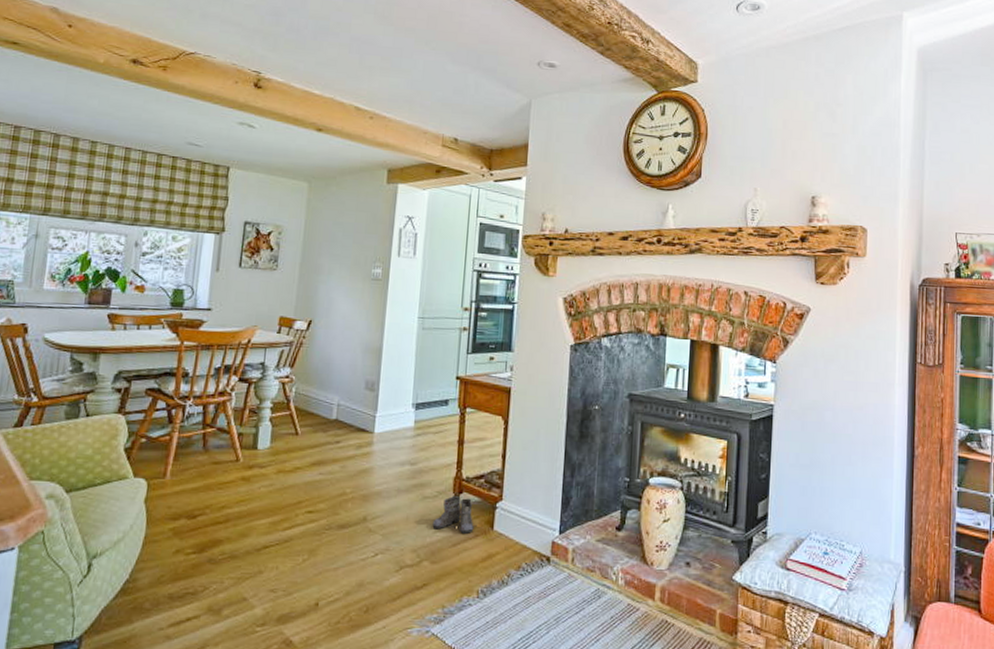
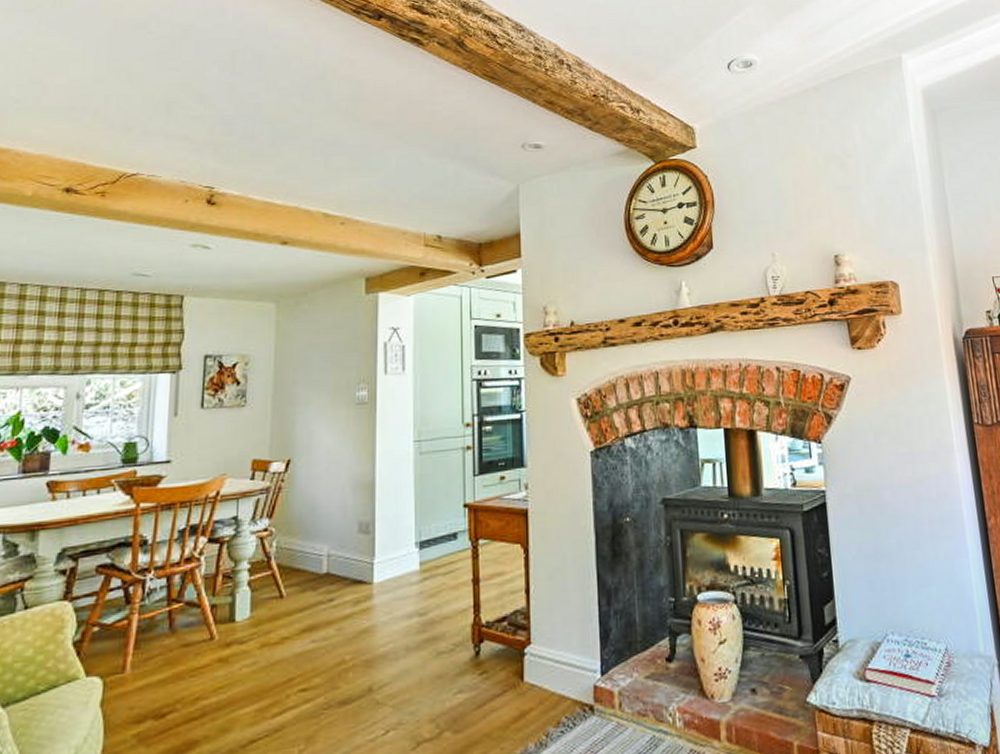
boots: present [432,495,476,534] -> none [451,645,502,691]

